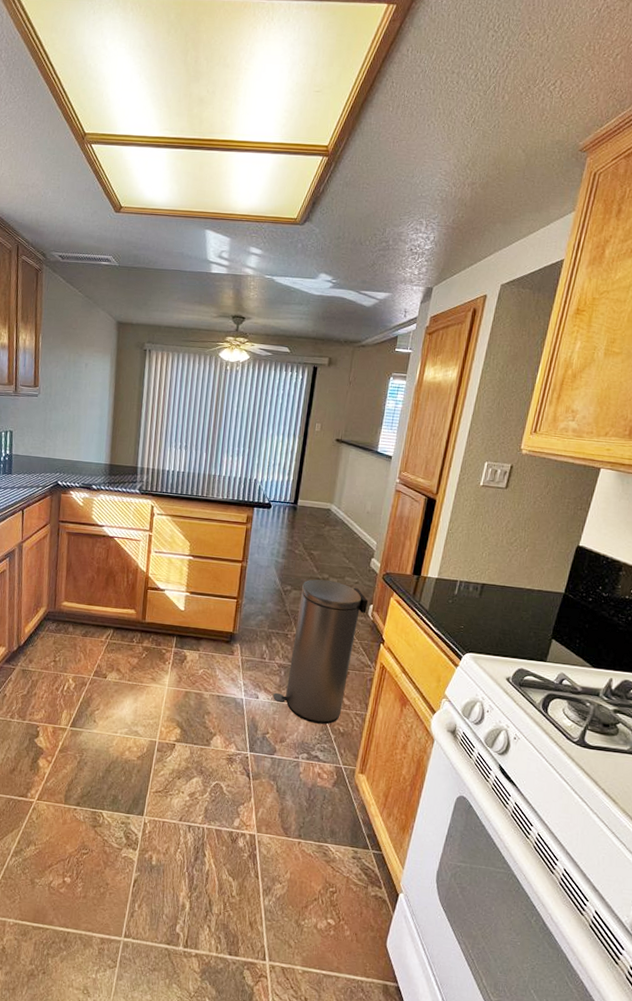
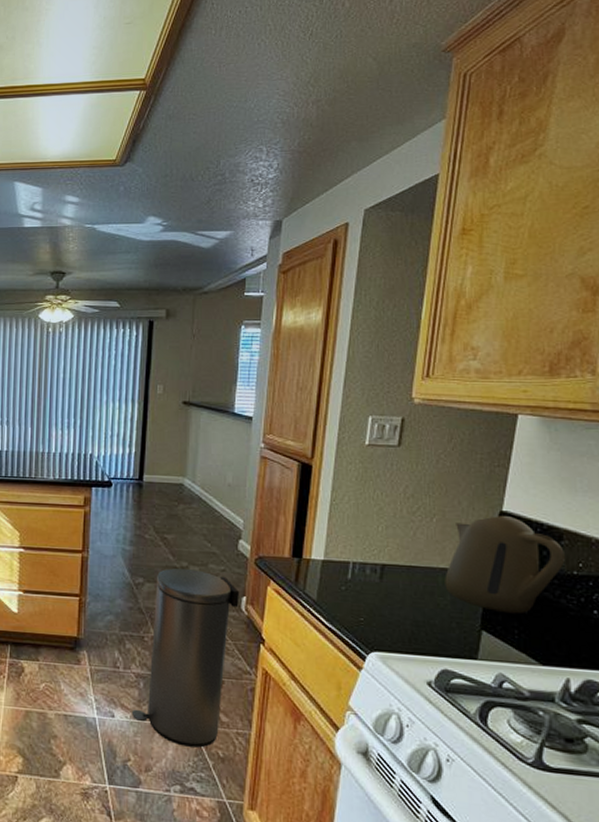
kettle: none [528,549,622,628] -> present [445,516,566,614]

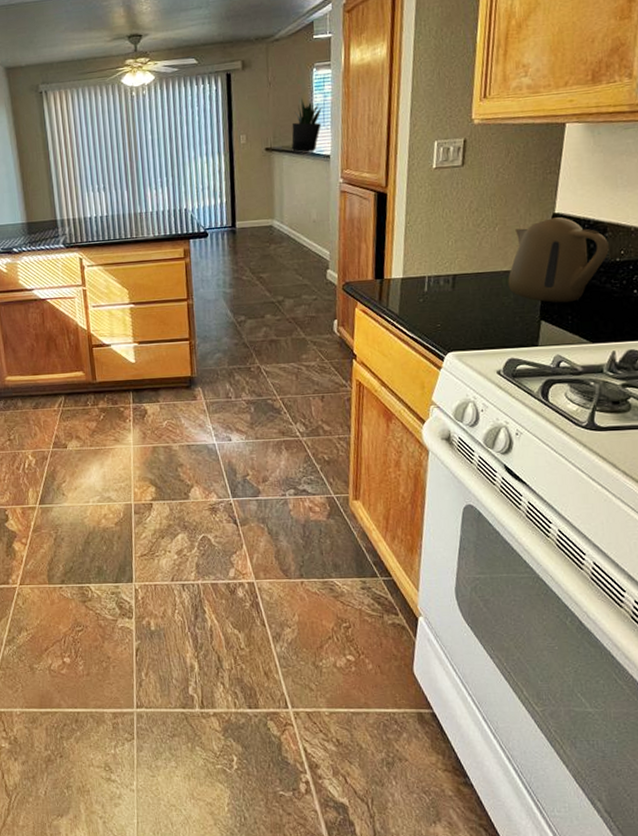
pedal bin: present [131,568,240,748] -> none [245,302,332,456]
planter: none [210,355,248,411] -> present [291,99,322,152]

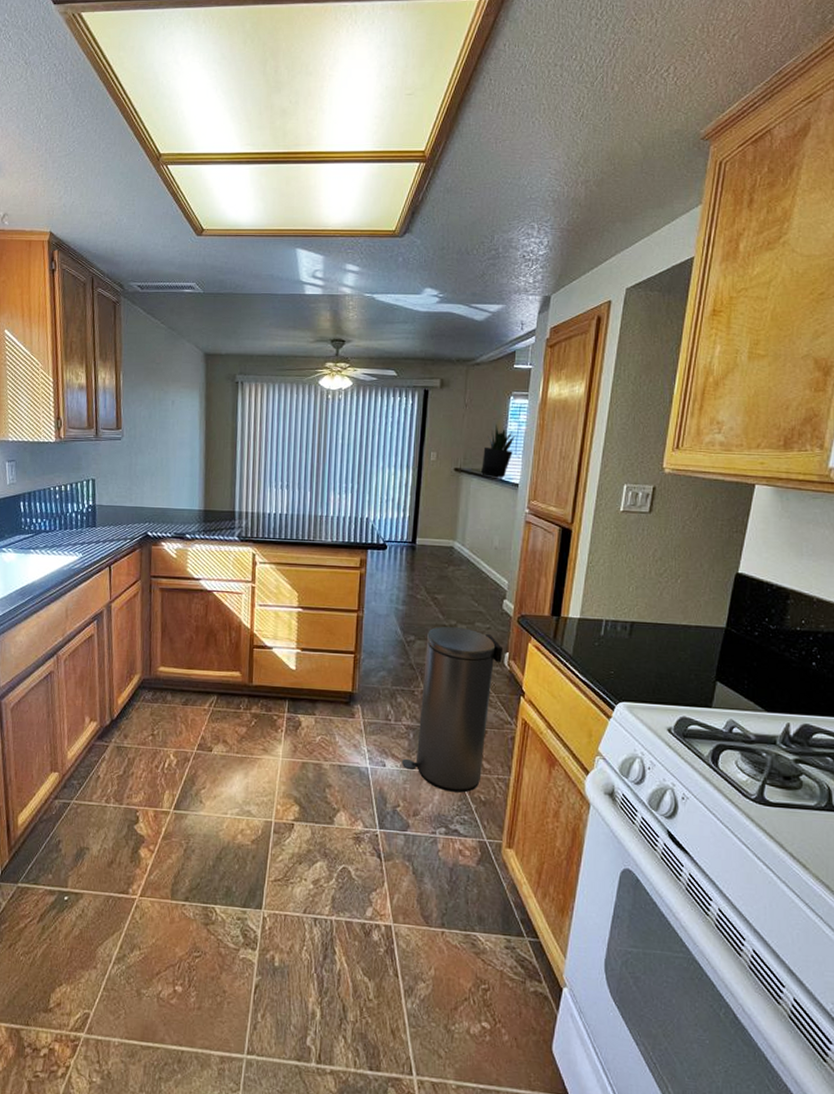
pedal bin: none [245,302,332,456] -> present [401,626,504,793]
kettle: present [508,217,610,303] -> none [686,577,791,667]

